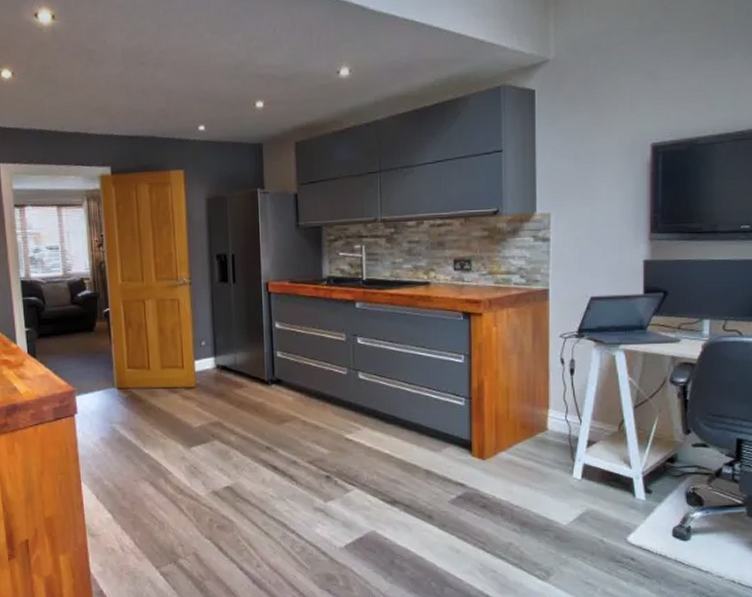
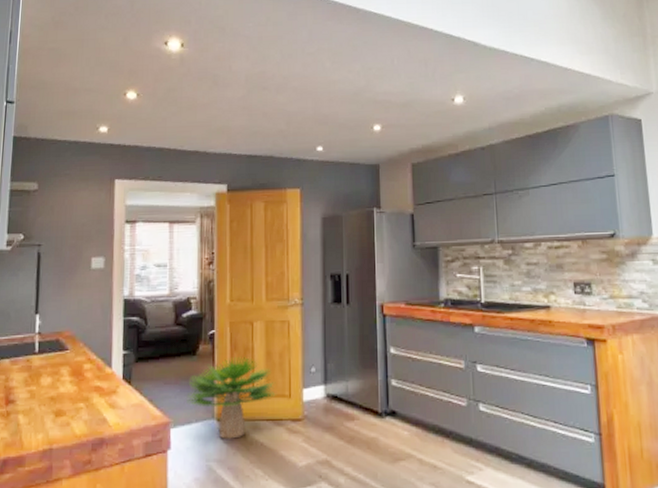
potted plant: none [88,332,171,405] -> present [186,356,277,439]

